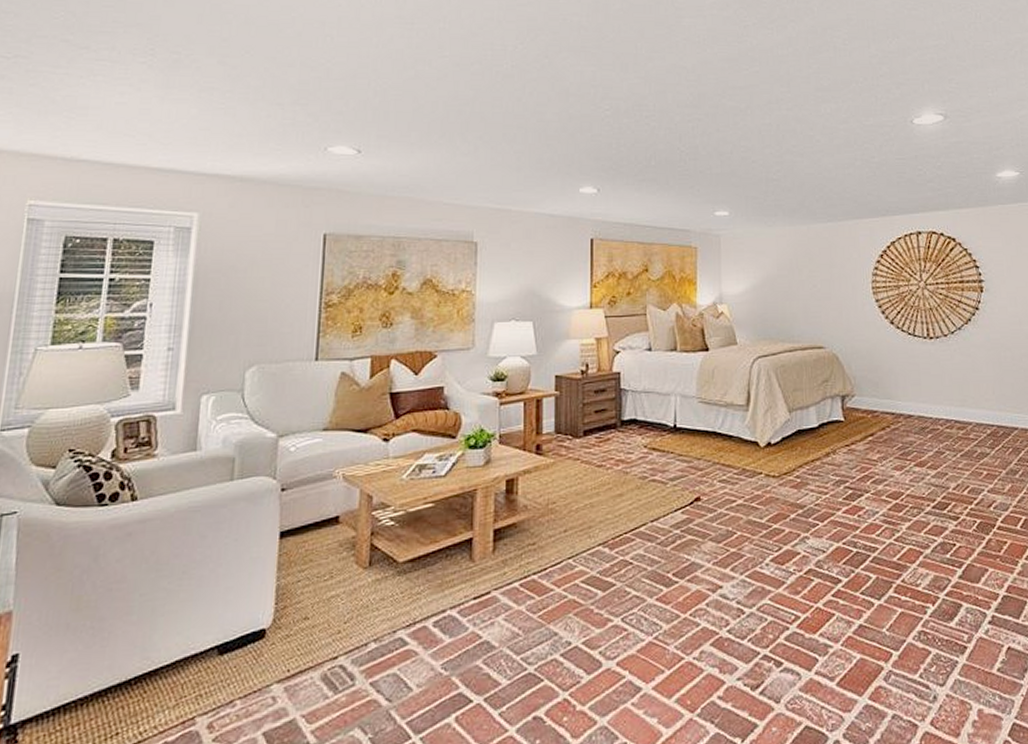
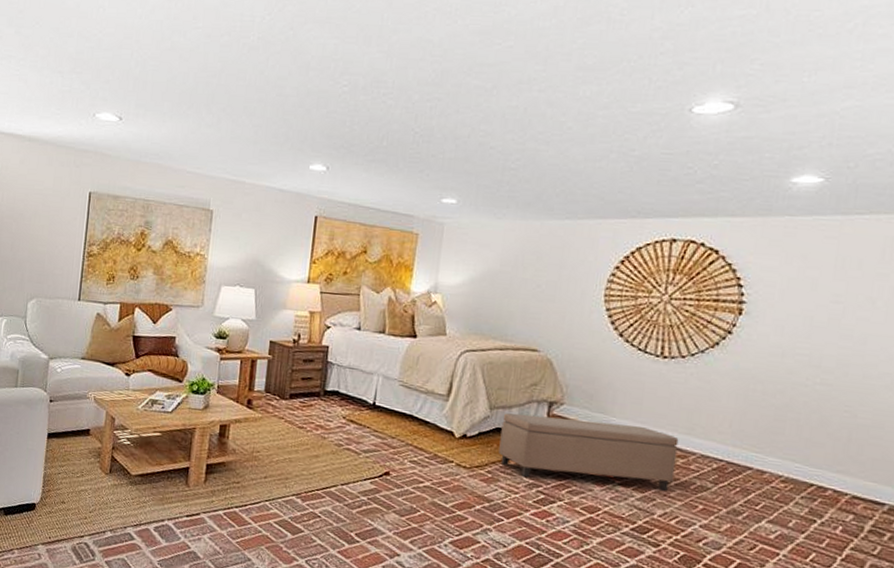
ottoman: none [802,405,959,476] -> present [498,412,679,491]

